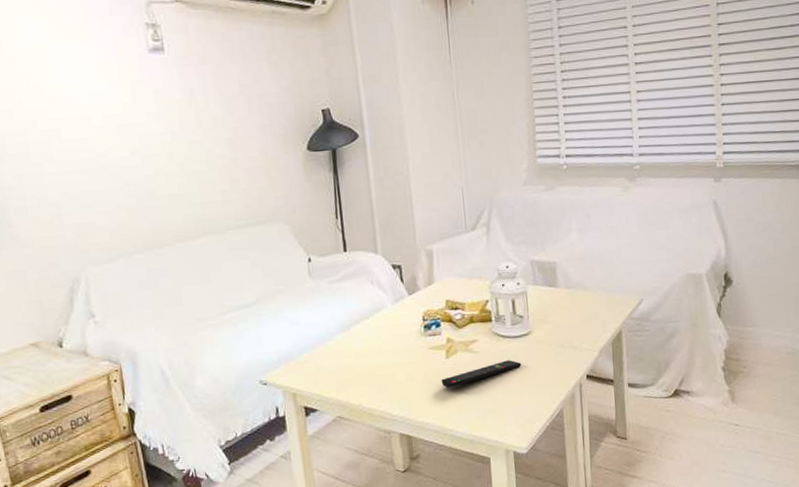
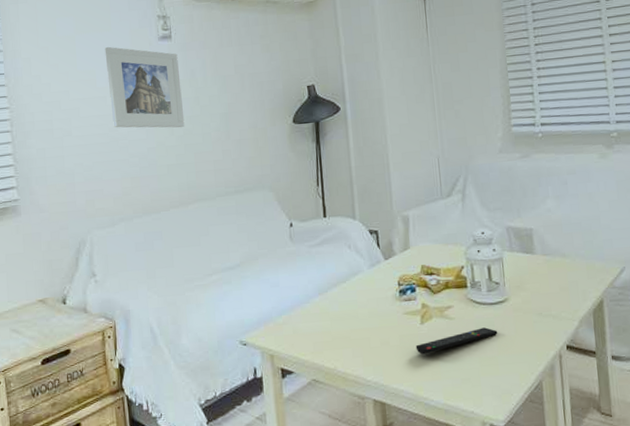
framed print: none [84,57,186,154] -> present [104,46,185,128]

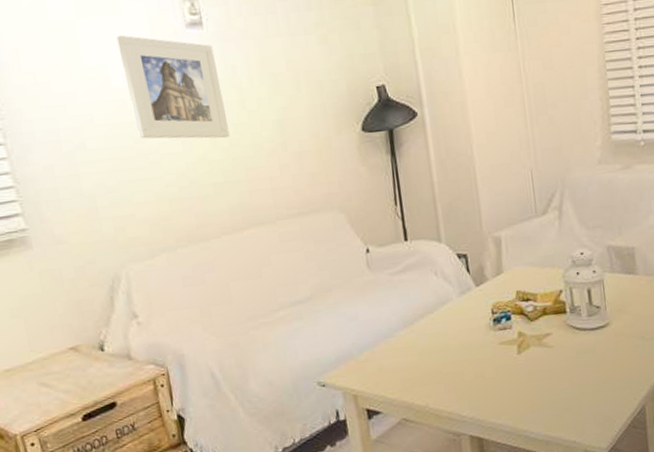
remote control: present [415,327,498,355] -> none [513,354,599,386]

